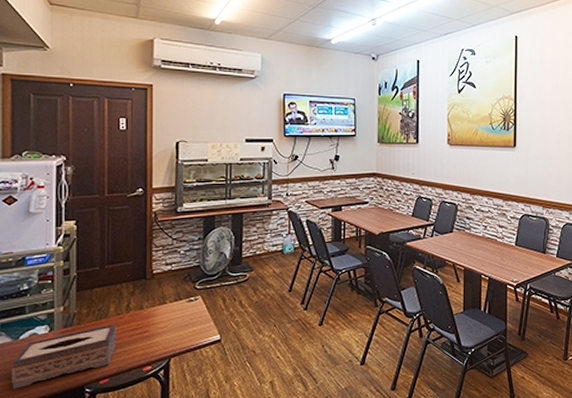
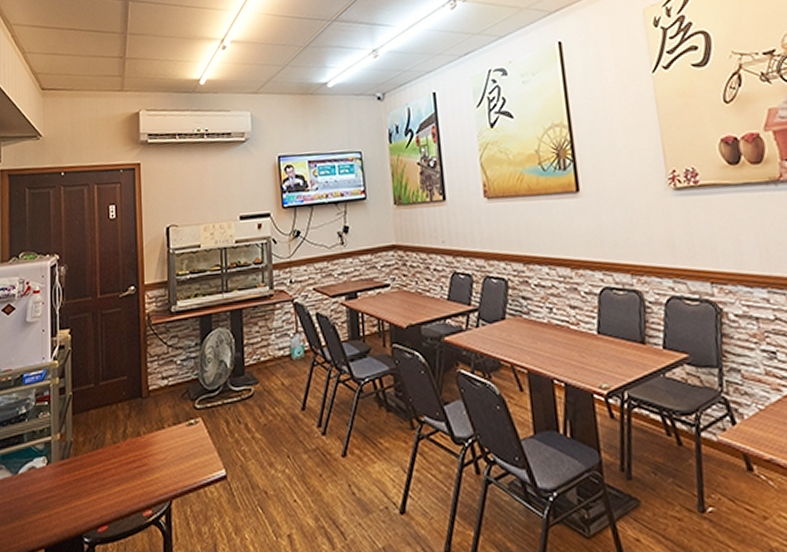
tissue box: present [11,324,116,389] -> none [11,455,114,536]

